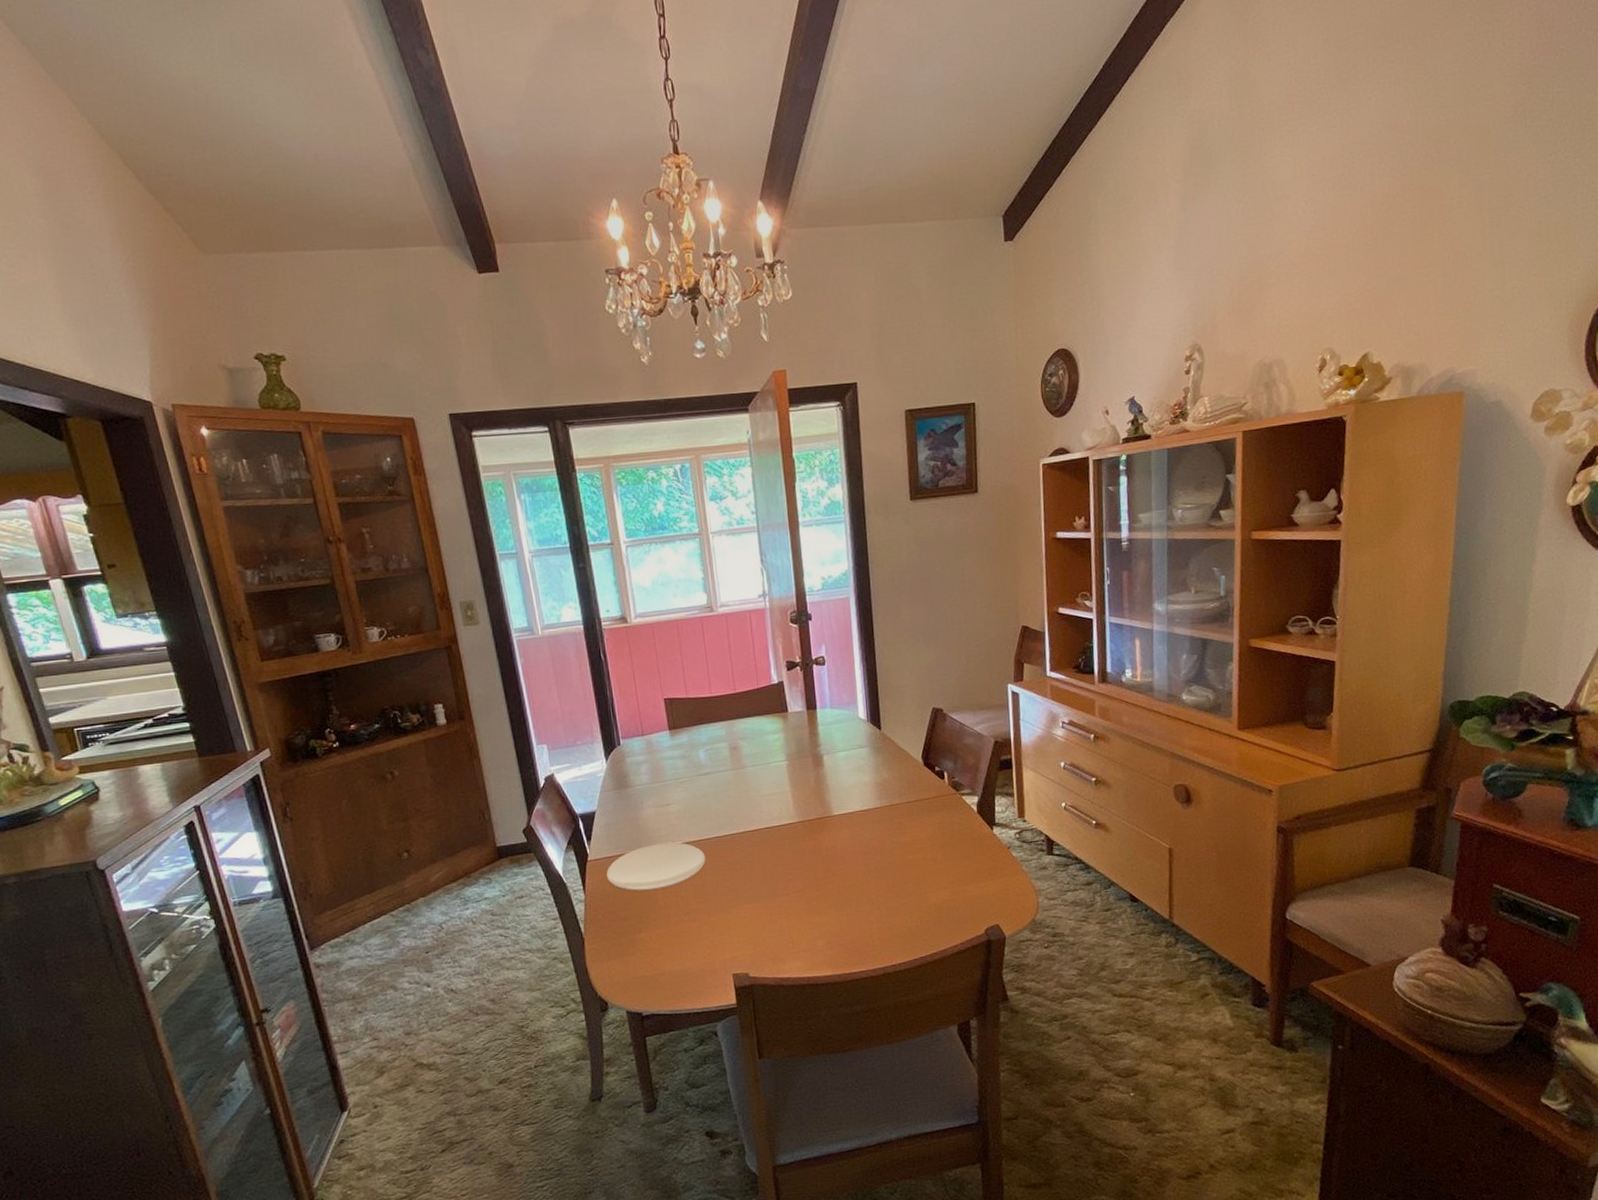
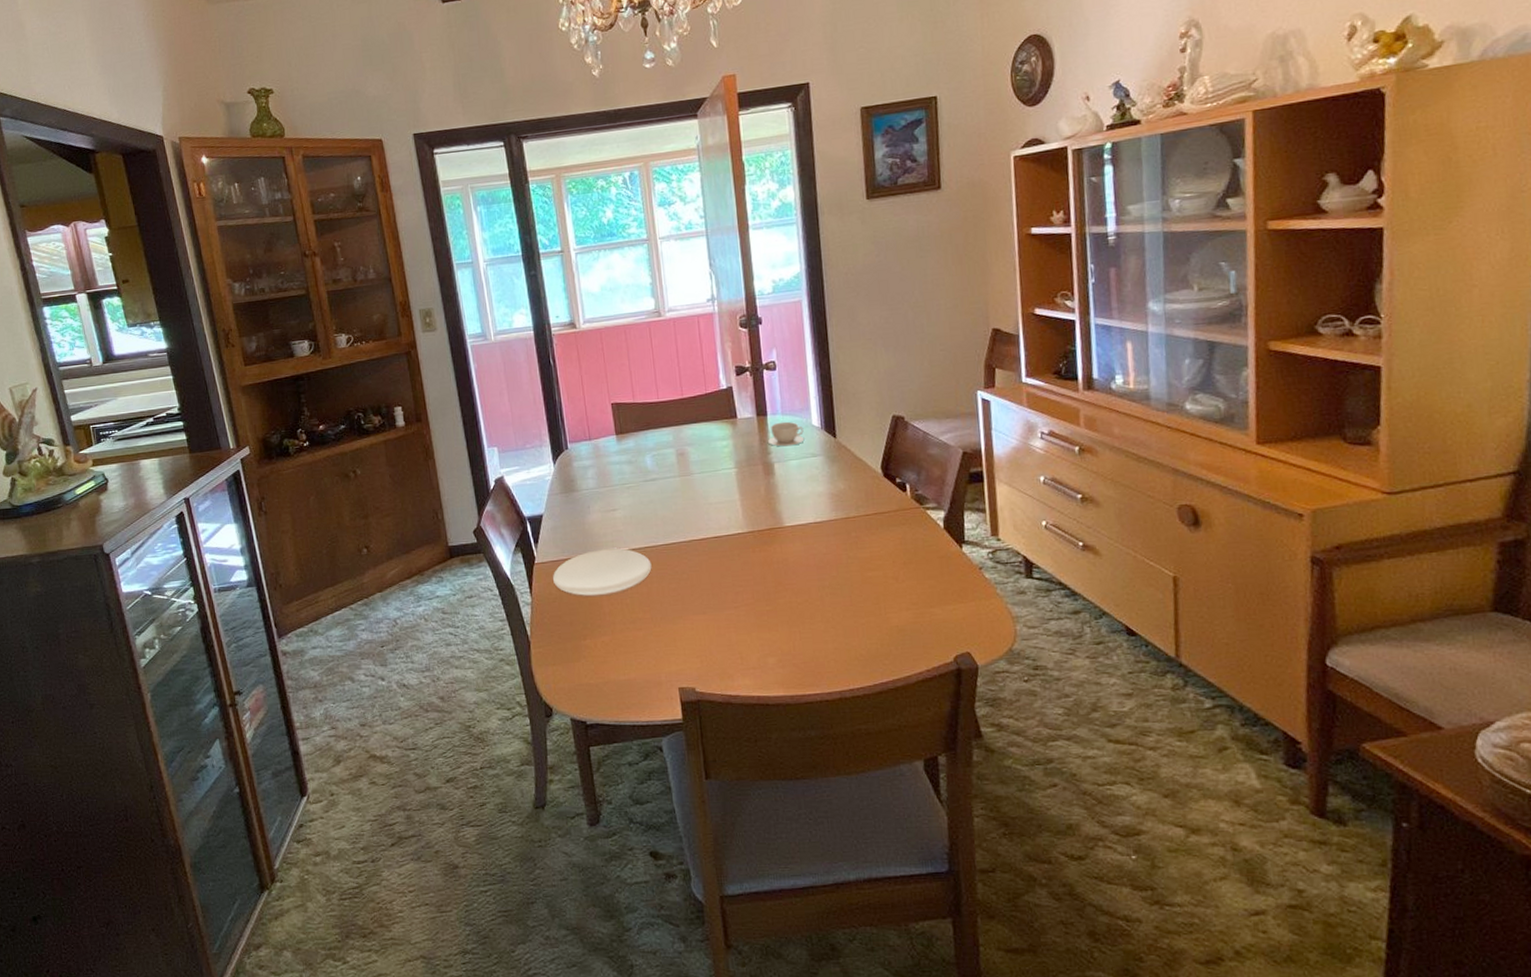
teacup: none [816,715,852,739] -> present [767,421,805,447]

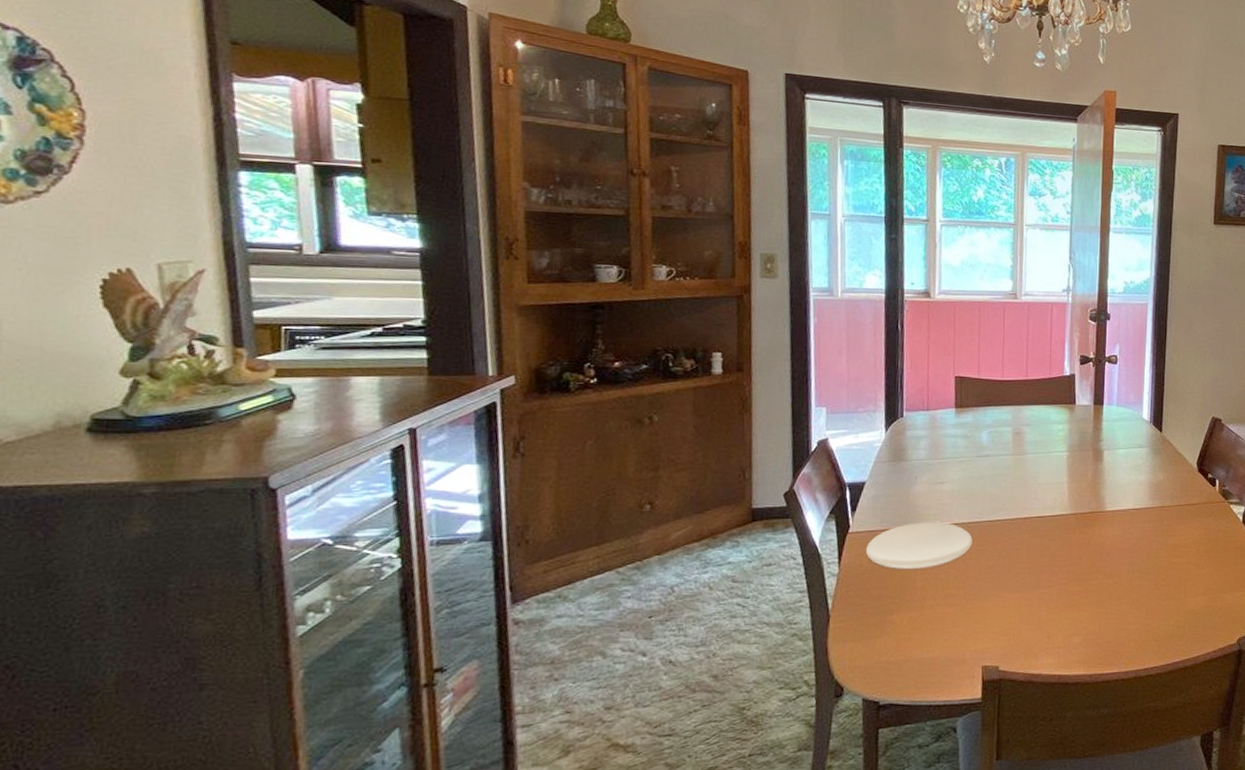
teacup: present [767,421,805,447] -> none [1100,412,1134,436]

